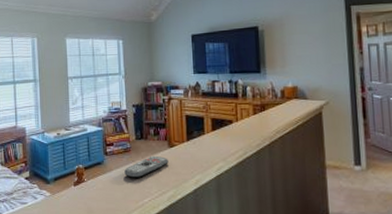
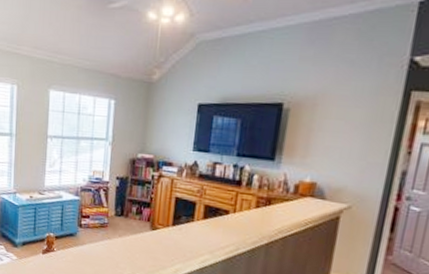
remote control: present [124,155,169,178] -> none [98,235,148,257]

